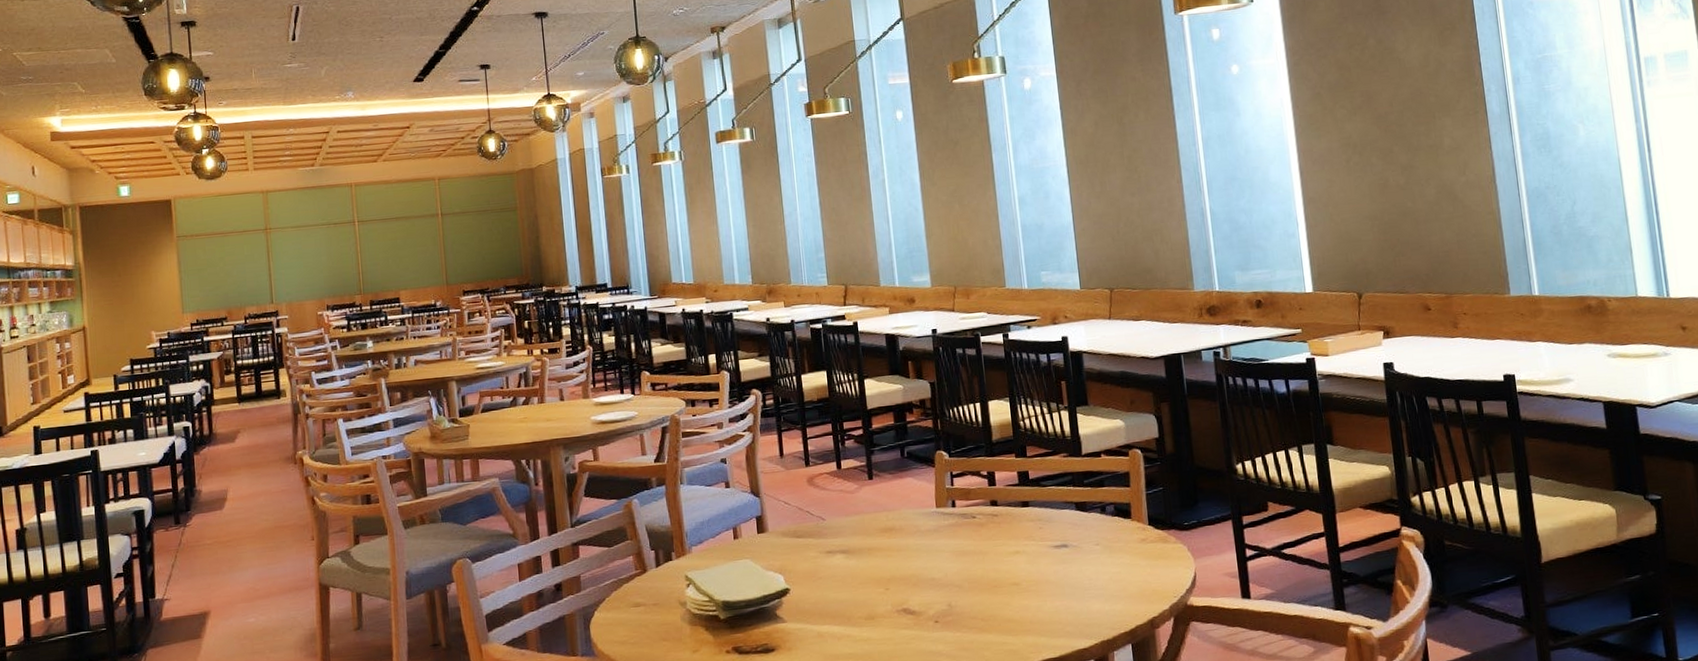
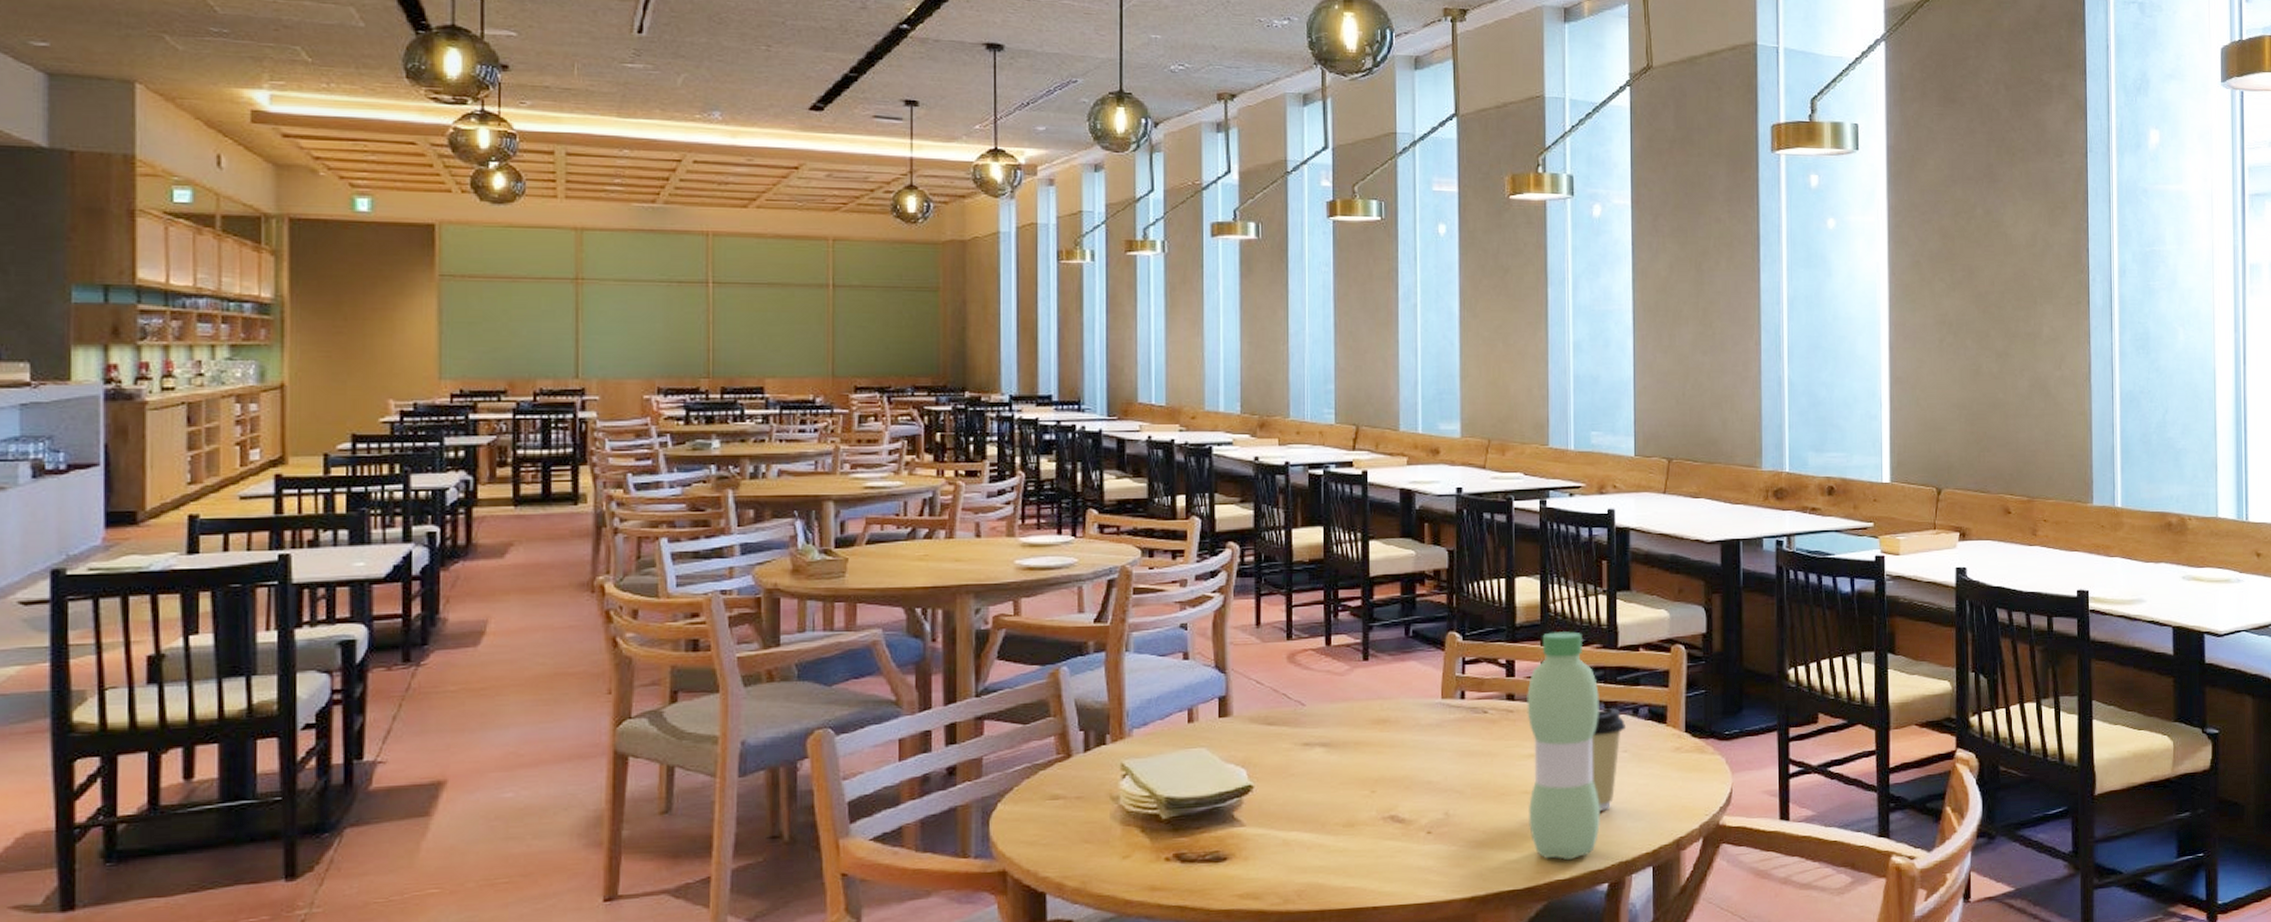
water bottle: none [1007,444,1082,642] -> present [1527,631,1601,861]
coffee cup: none [1066,507,1096,597] -> present [1591,708,1625,811]

